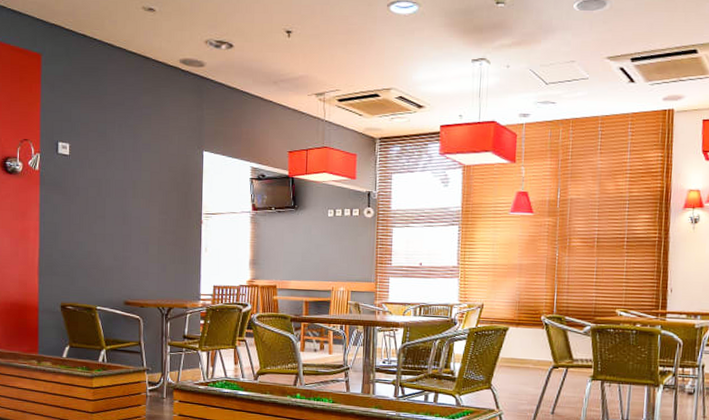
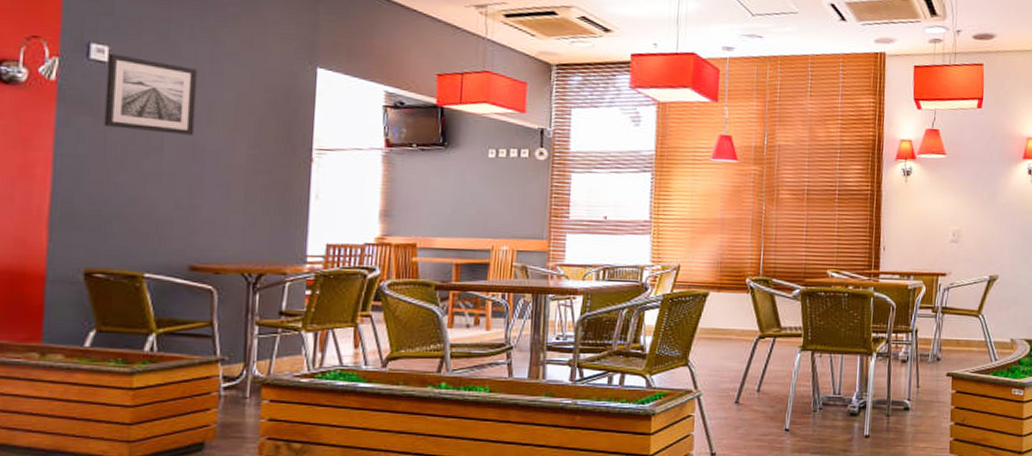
wall art: none [68,149,125,206] -> present [104,53,198,135]

